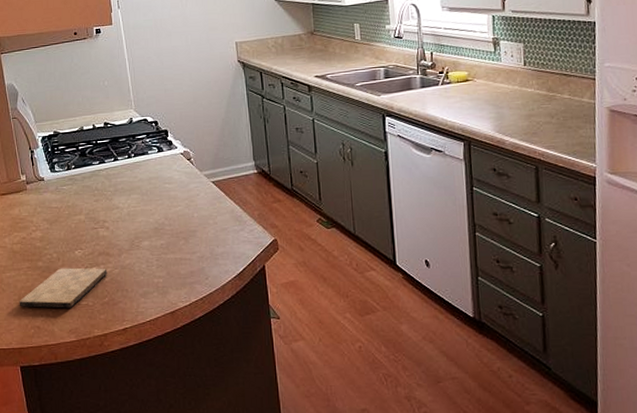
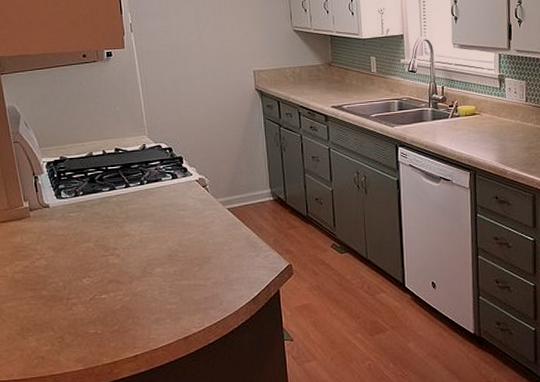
cutting board: present [19,268,108,308] -> none [21,295,118,338]

